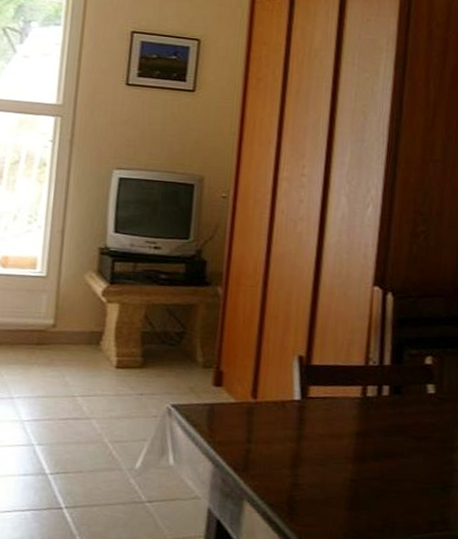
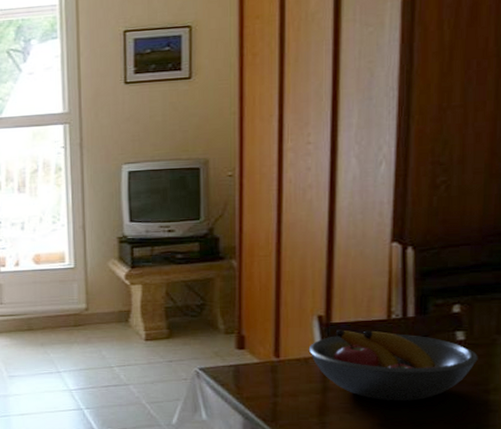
fruit bowl: none [286,373,446,455] -> present [308,329,478,401]

